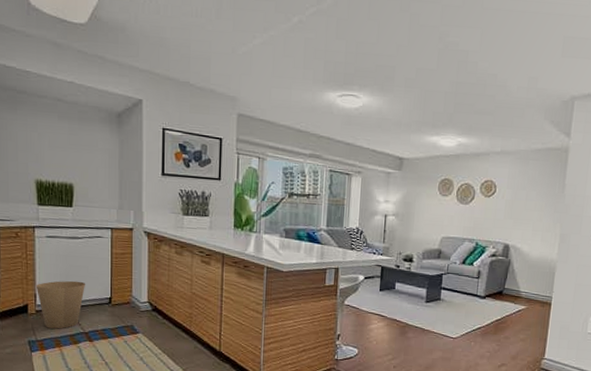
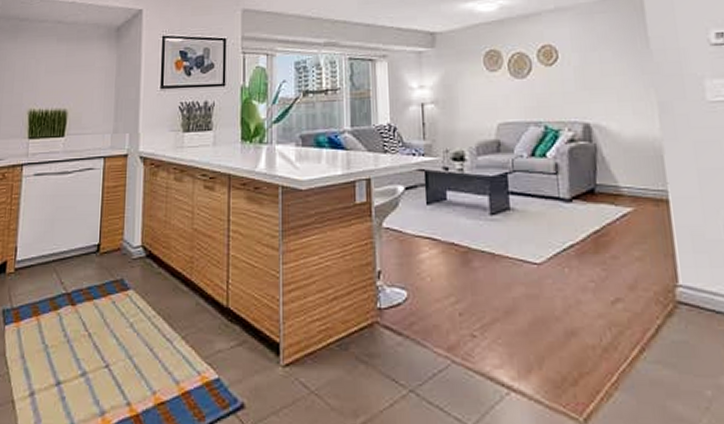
trash can: present [35,280,85,329] -> none [17,226,72,291]

